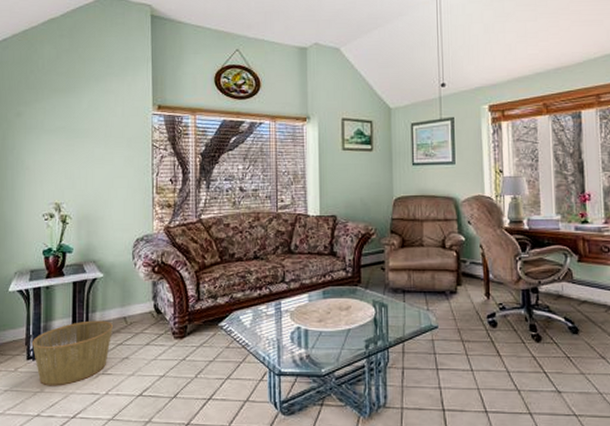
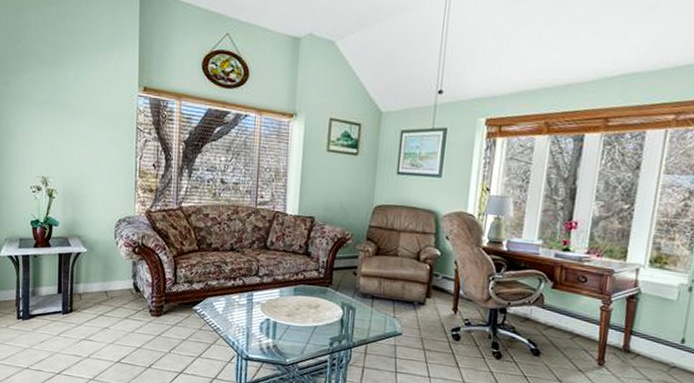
basket: present [32,320,113,386] -> none [22,290,95,345]

